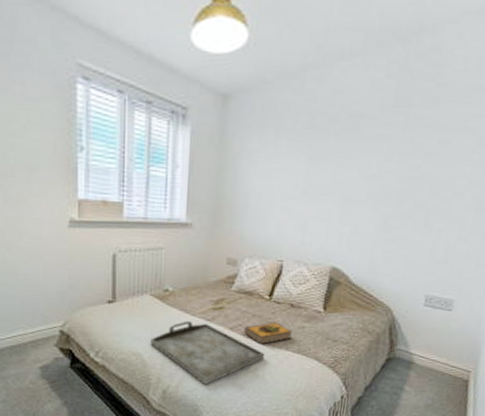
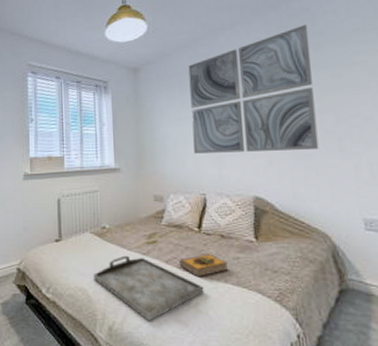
wall art: none [279,69,433,222] -> present [188,24,319,154]

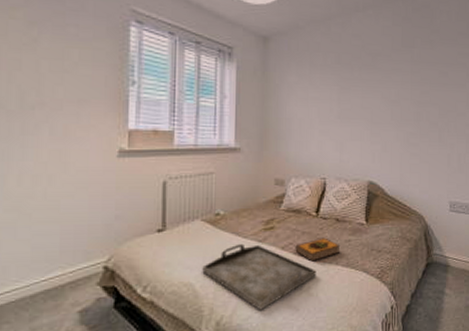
wall art: present [188,24,319,154] -> none [319,20,427,139]

